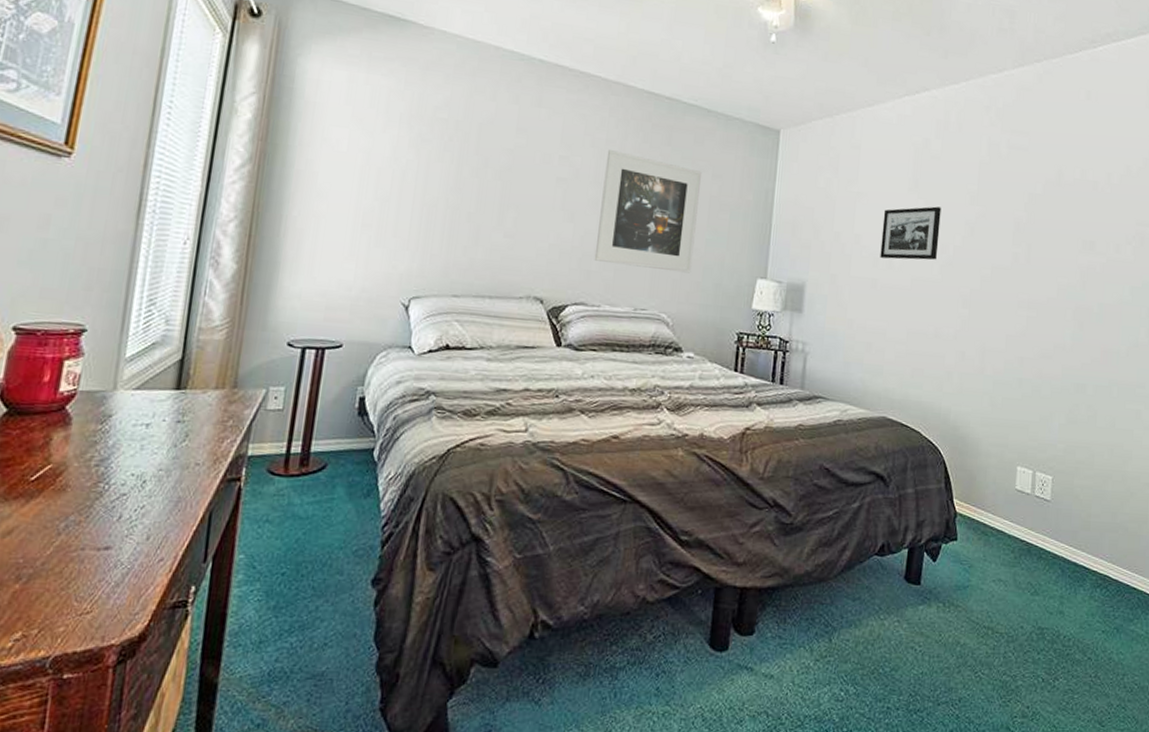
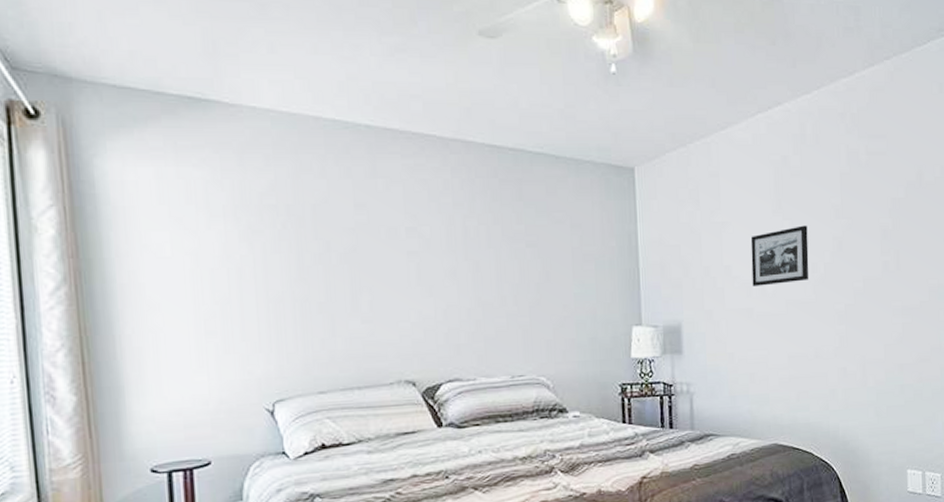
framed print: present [594,149,703,273] -> none [456,213,564,334]

